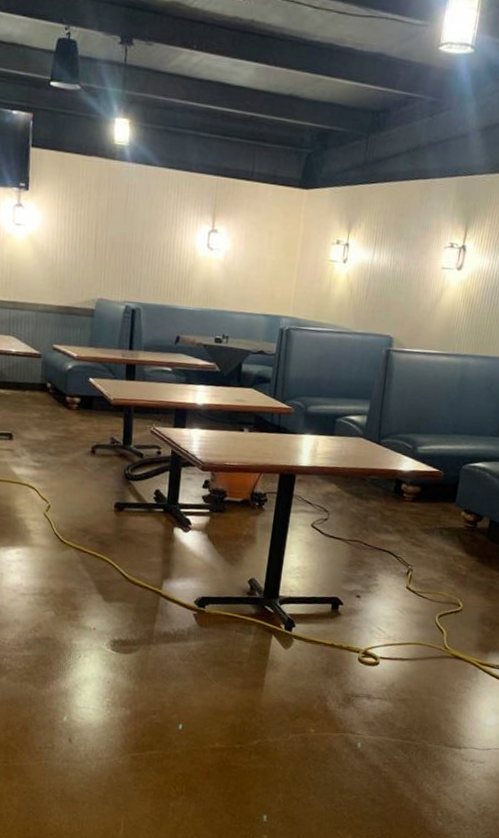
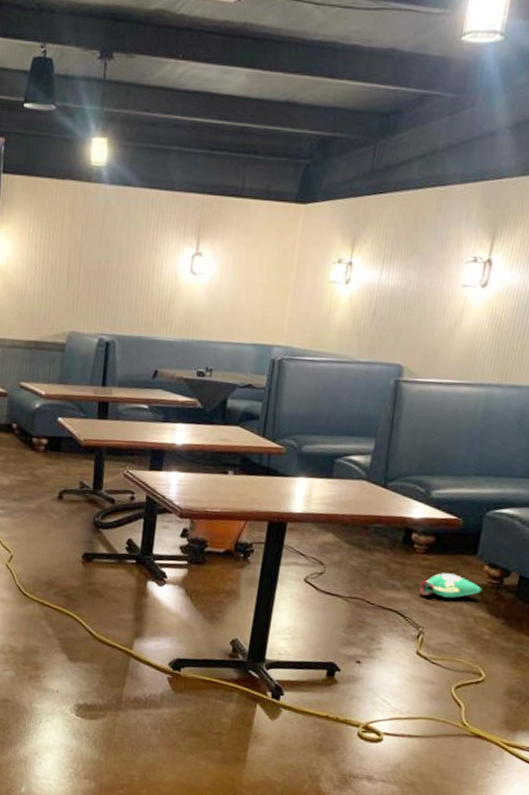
bag: none [408,518,460,540] -> present [419,573,482,599]

